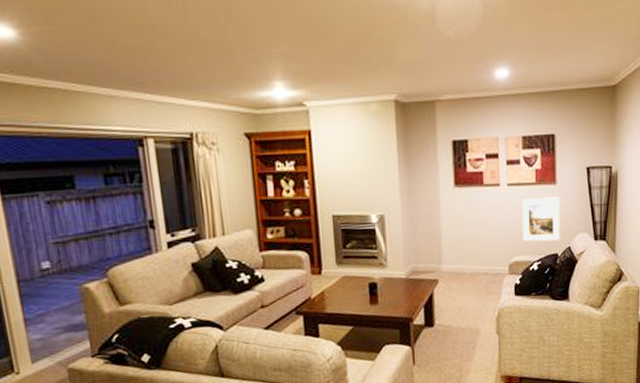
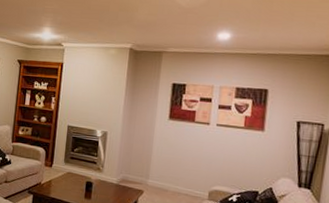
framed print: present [522,196,560,242] -> none [225,138,267,180]

